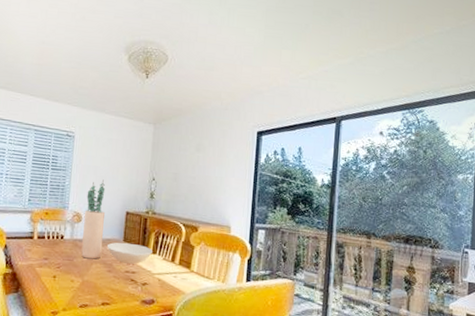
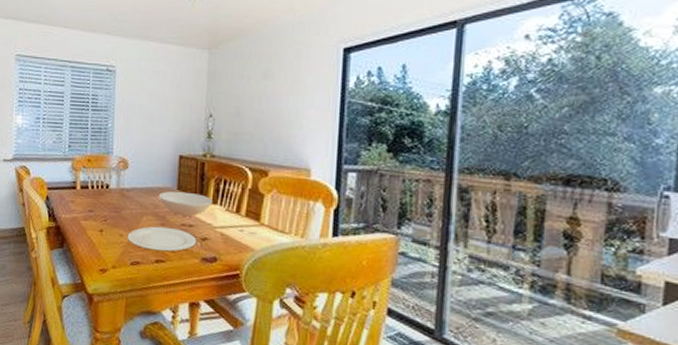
plate: none [77,272,139,296] -> present [127,226,197,252]
vase: present [81,180,106,260] -> none [130,119,155,211]

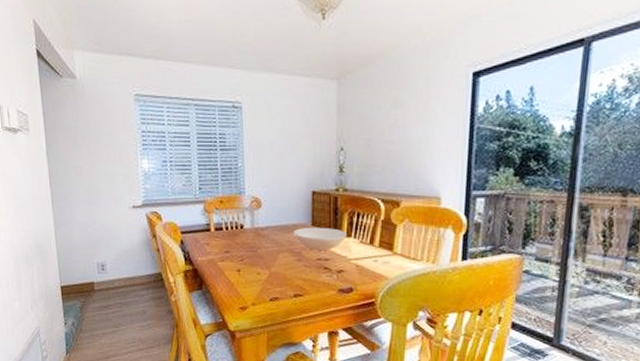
plate: present [127,226,197,252] -> none [264,262,333,286]

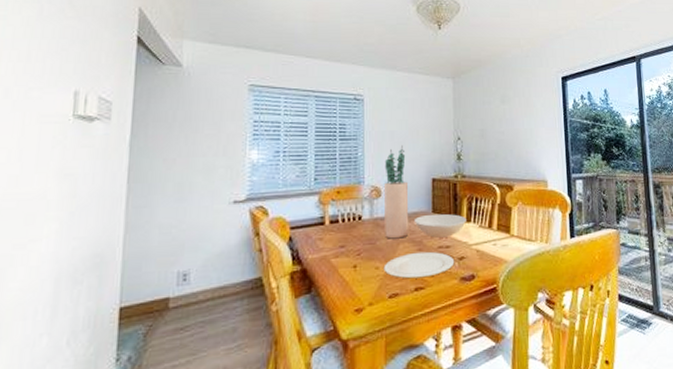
vase: none [263,156,289,248] -> present [383,145,409,239]
plate: none [264,262,333,286] -> present [383,251,455,279]

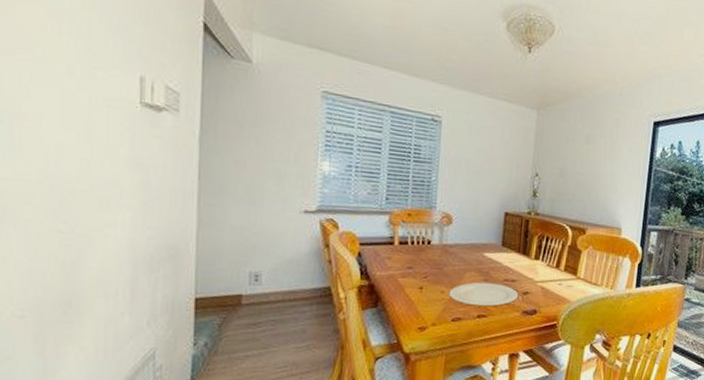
vase: present [383,145,409,239] -> none [452,175,480,267]
bowl: present [413,213,466,238] -> none [482,247,535,272]

